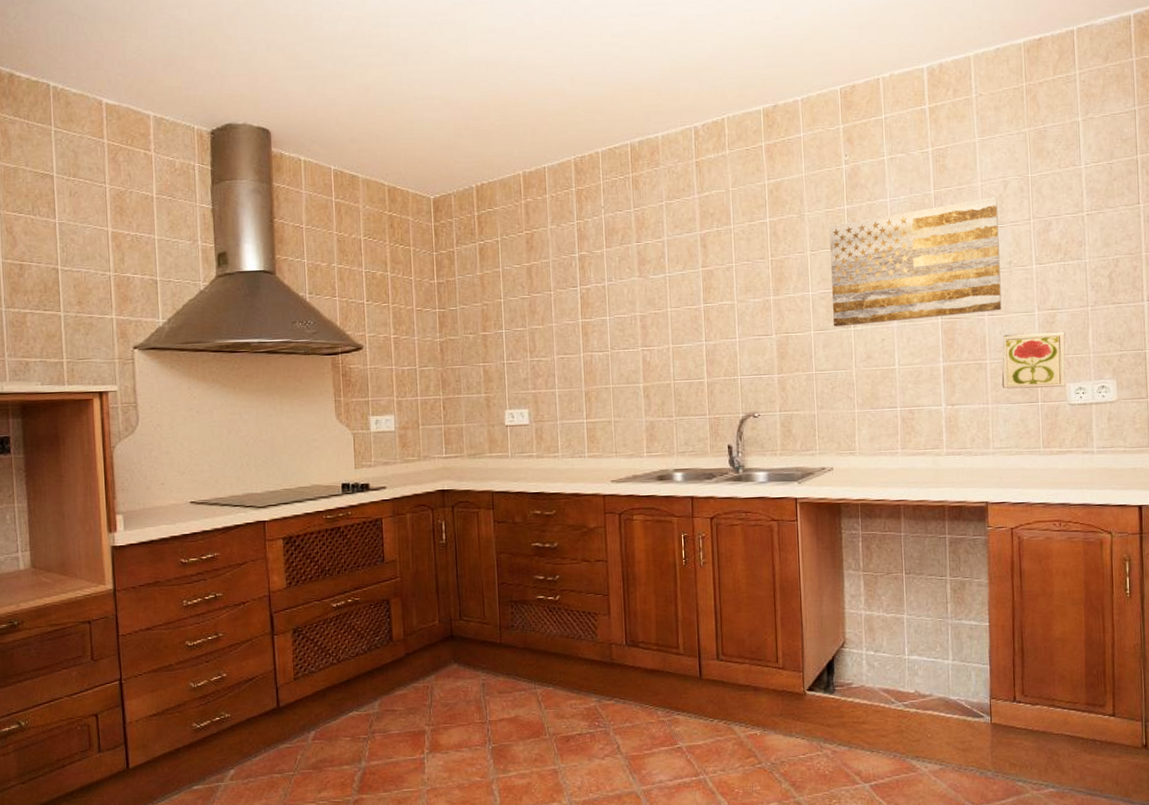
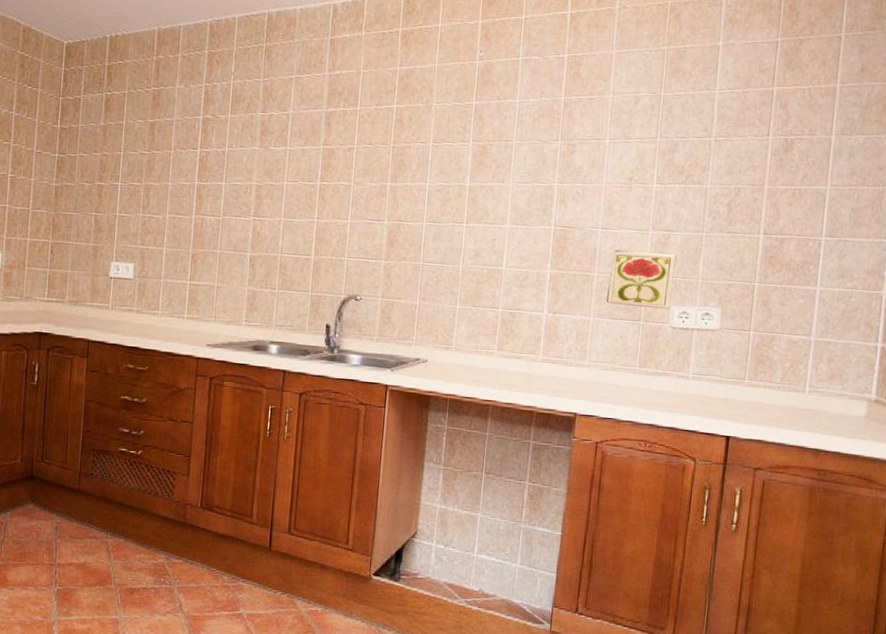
wall art: present [829,197,1002,327] -> none [446,111,627,226]

